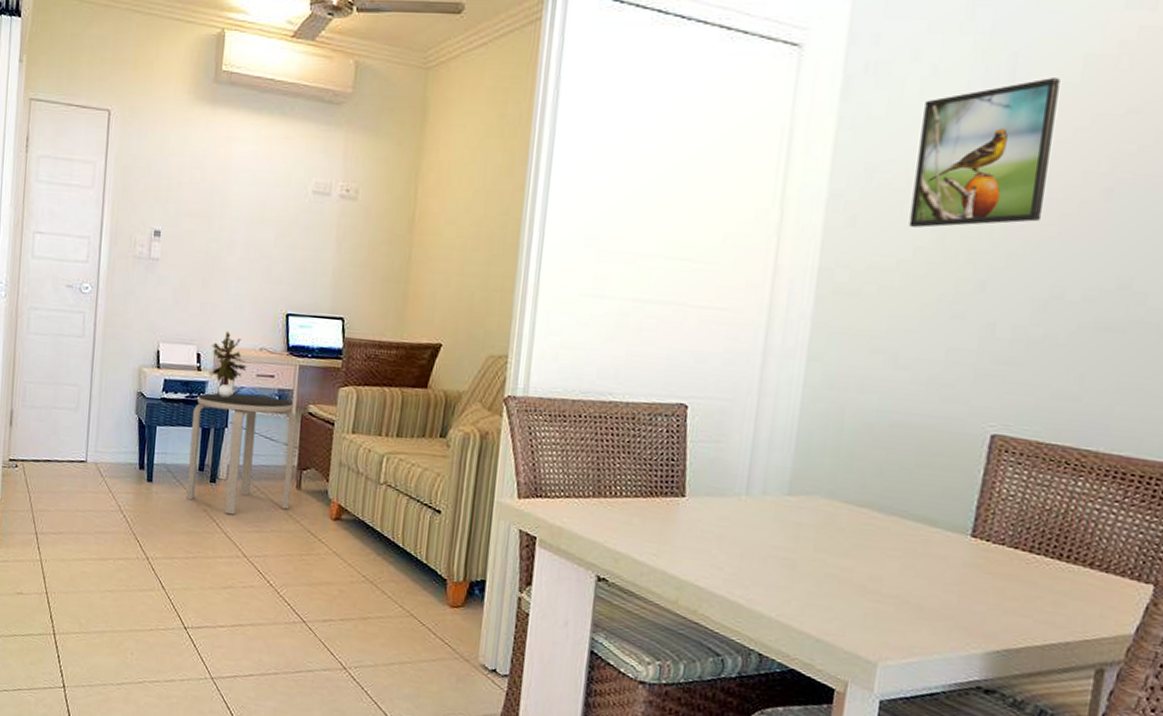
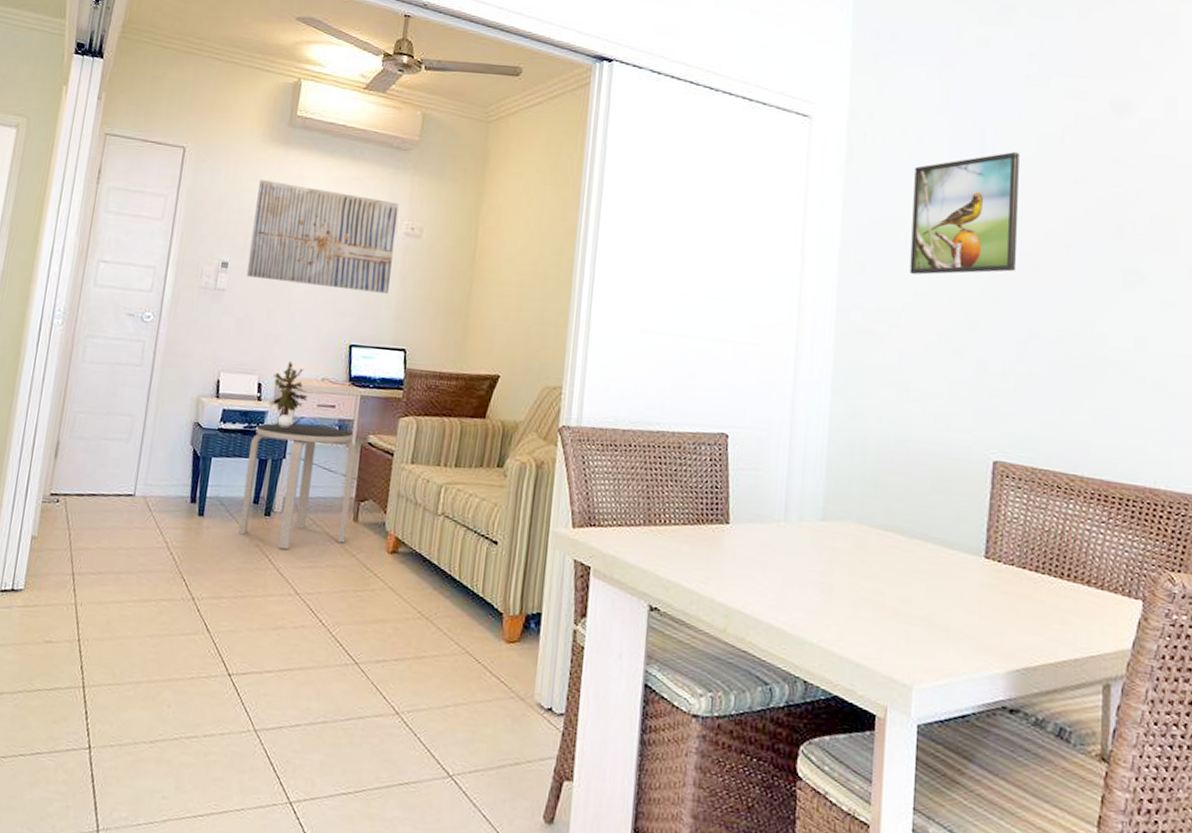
wall art: none [179,143,333,260] -> present [246,180,399,294]

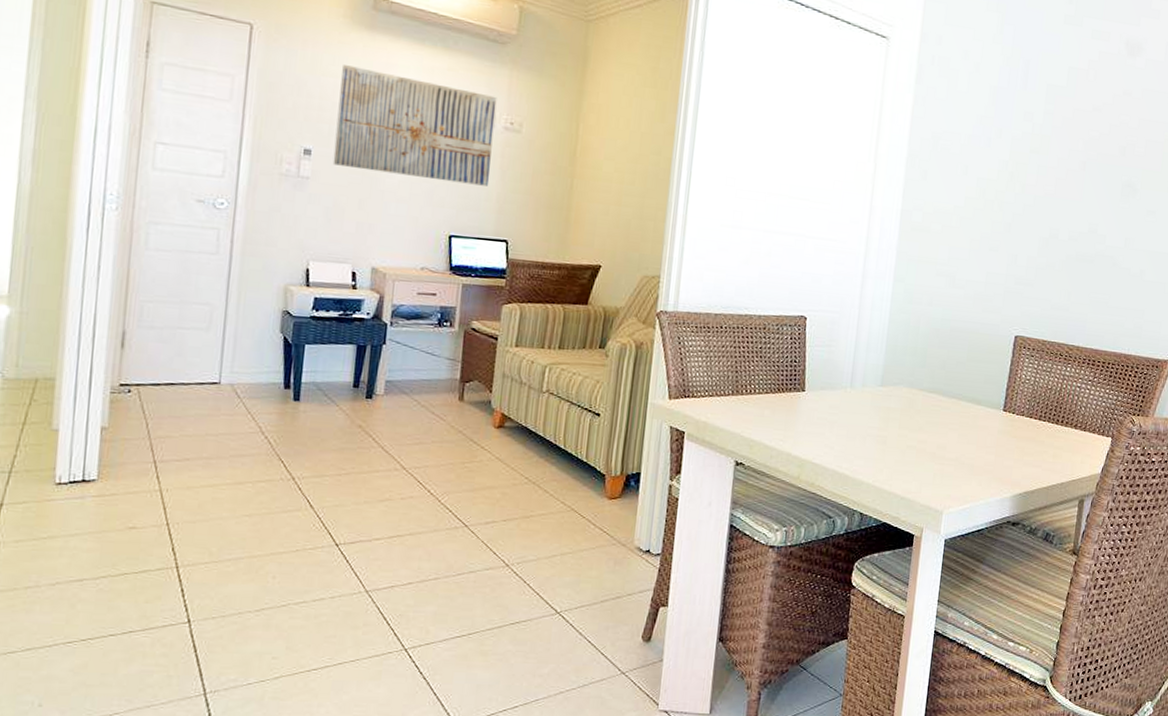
side table: present [238,423,356,550] -> none [339,310,460,429]
potted plant: present [268,361,308,430] -> none [364,251,407,317]
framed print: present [909,152,1019,275] -> none [962,81,1054,183]

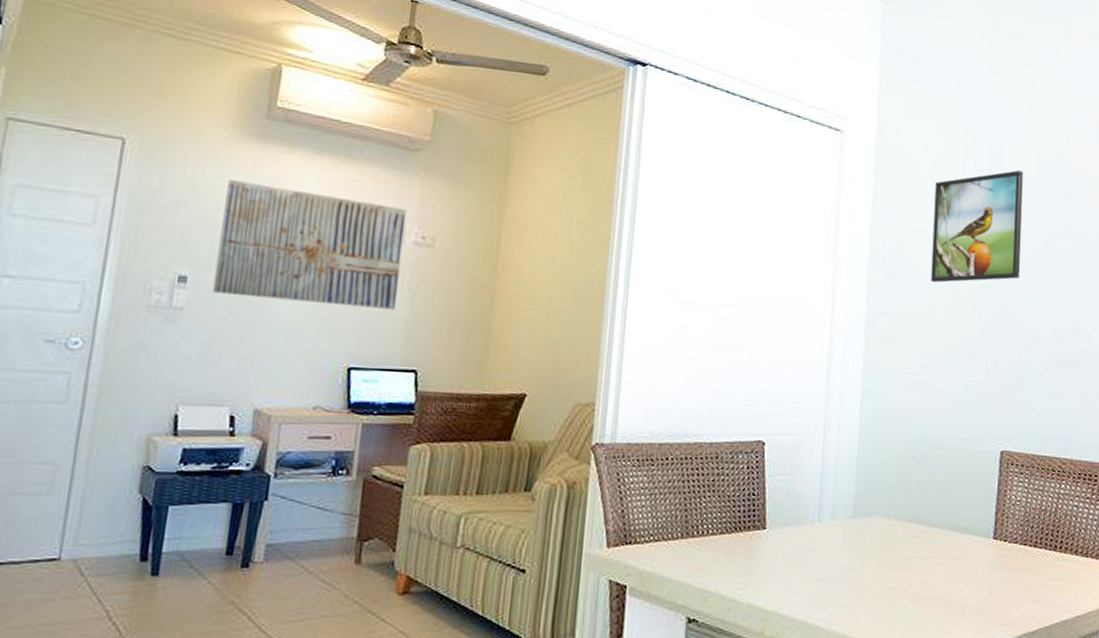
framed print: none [962,81,1054,183] -> present [930,170,1023,283]

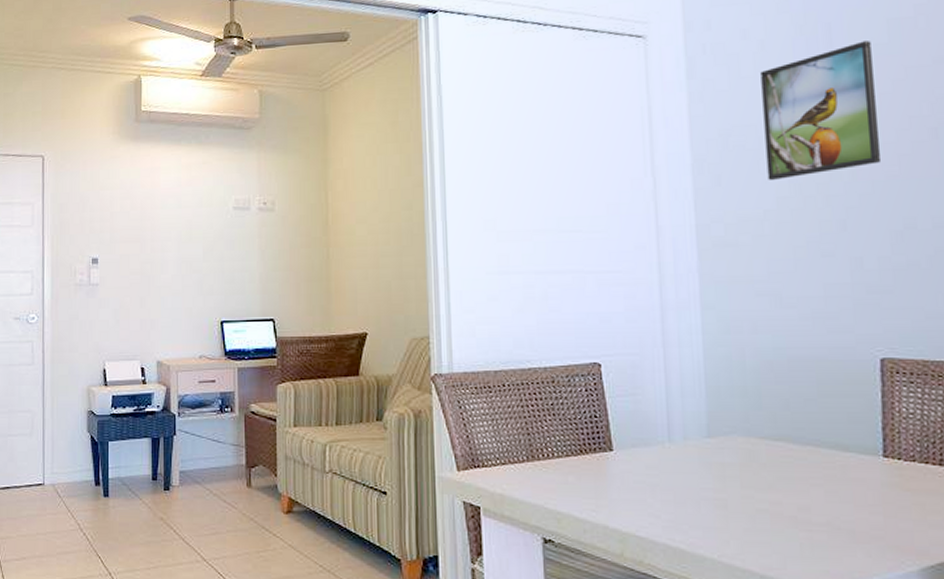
wall art: present [212,180,407,310] -> none [116,176,251,270]

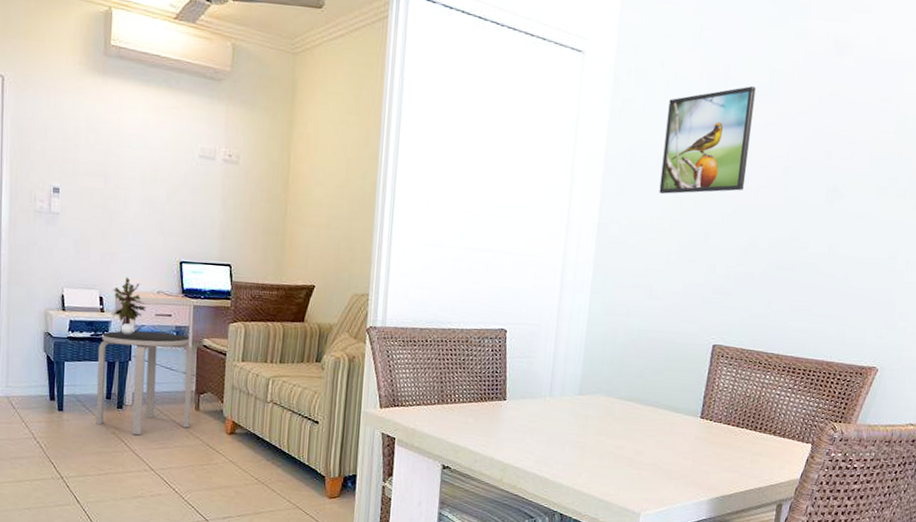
side table: none [142,401,243,520] -> present [96,330,193,436]
potted plant: none [153,344,189,408] -> present [111,277,146,336]

